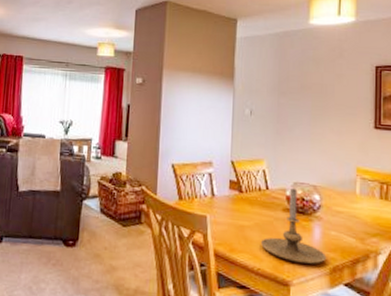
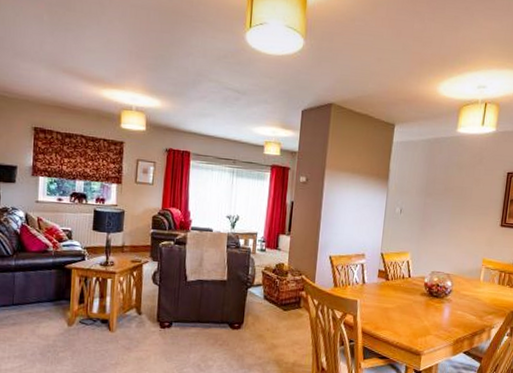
candle holder: present [260,187,327,264] -> none [400,276,452,337]

